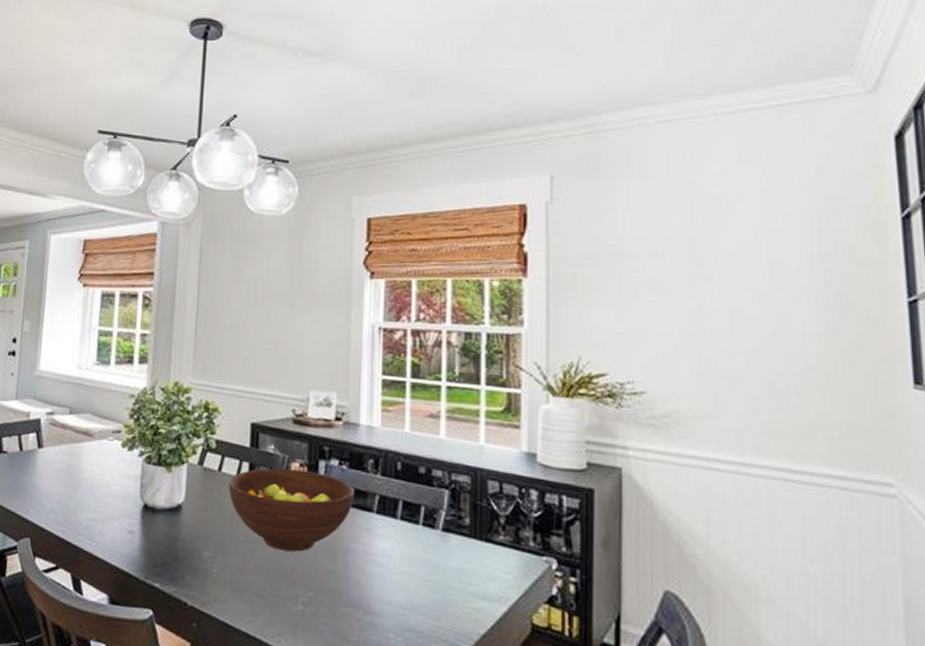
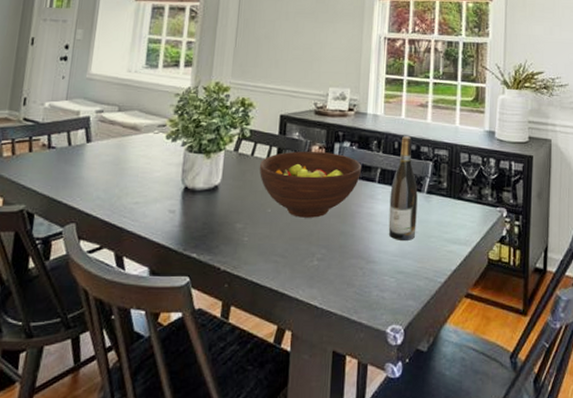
wine bottle: none [392,455,430,590] -> present [388,136,418,240]

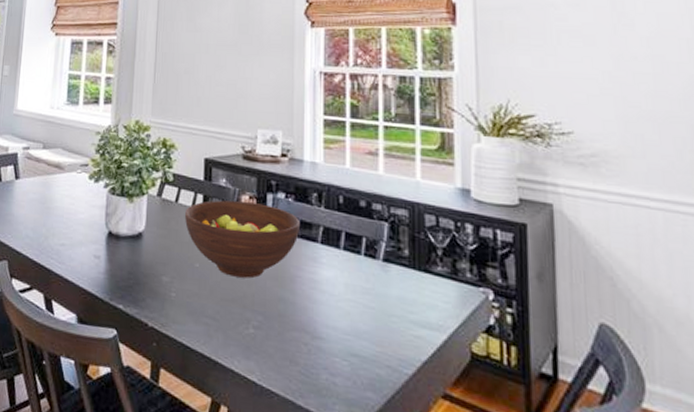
wine bottle: present [388,136,418,240] -> none [336,189,372,317]

